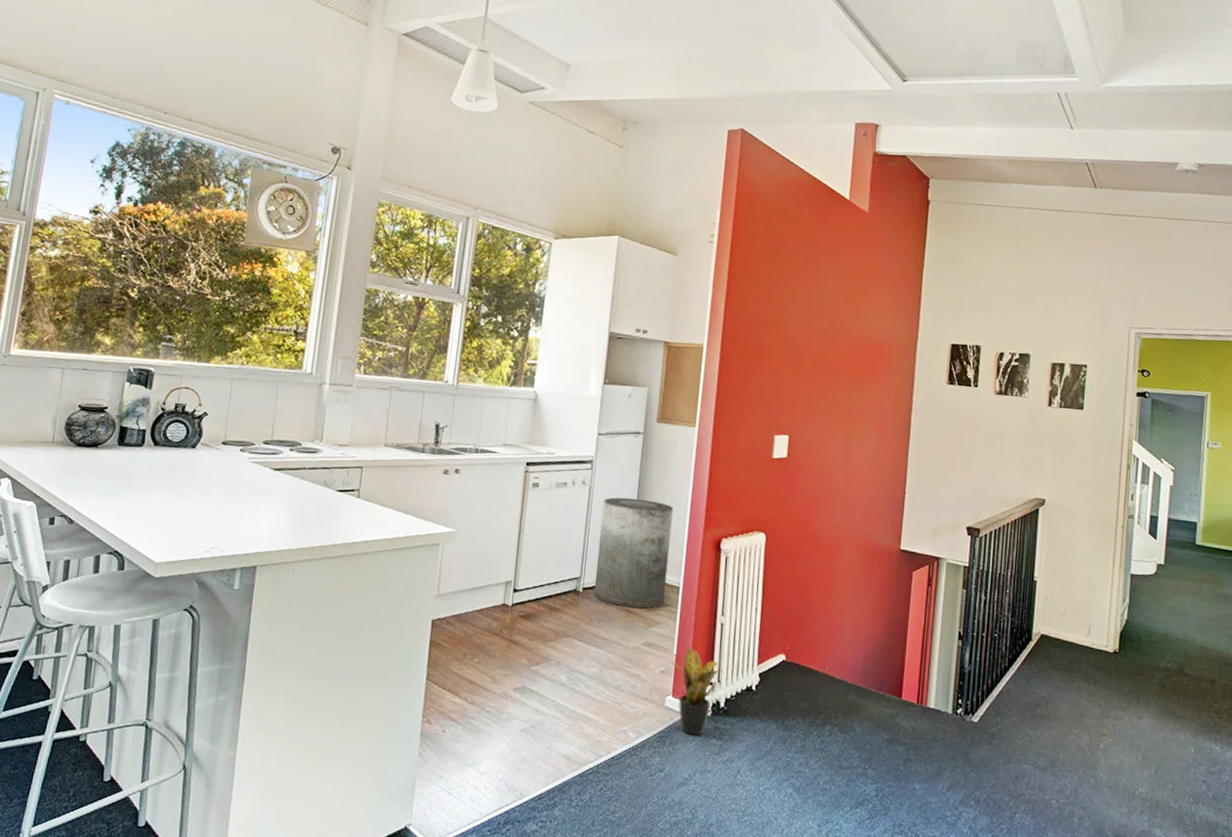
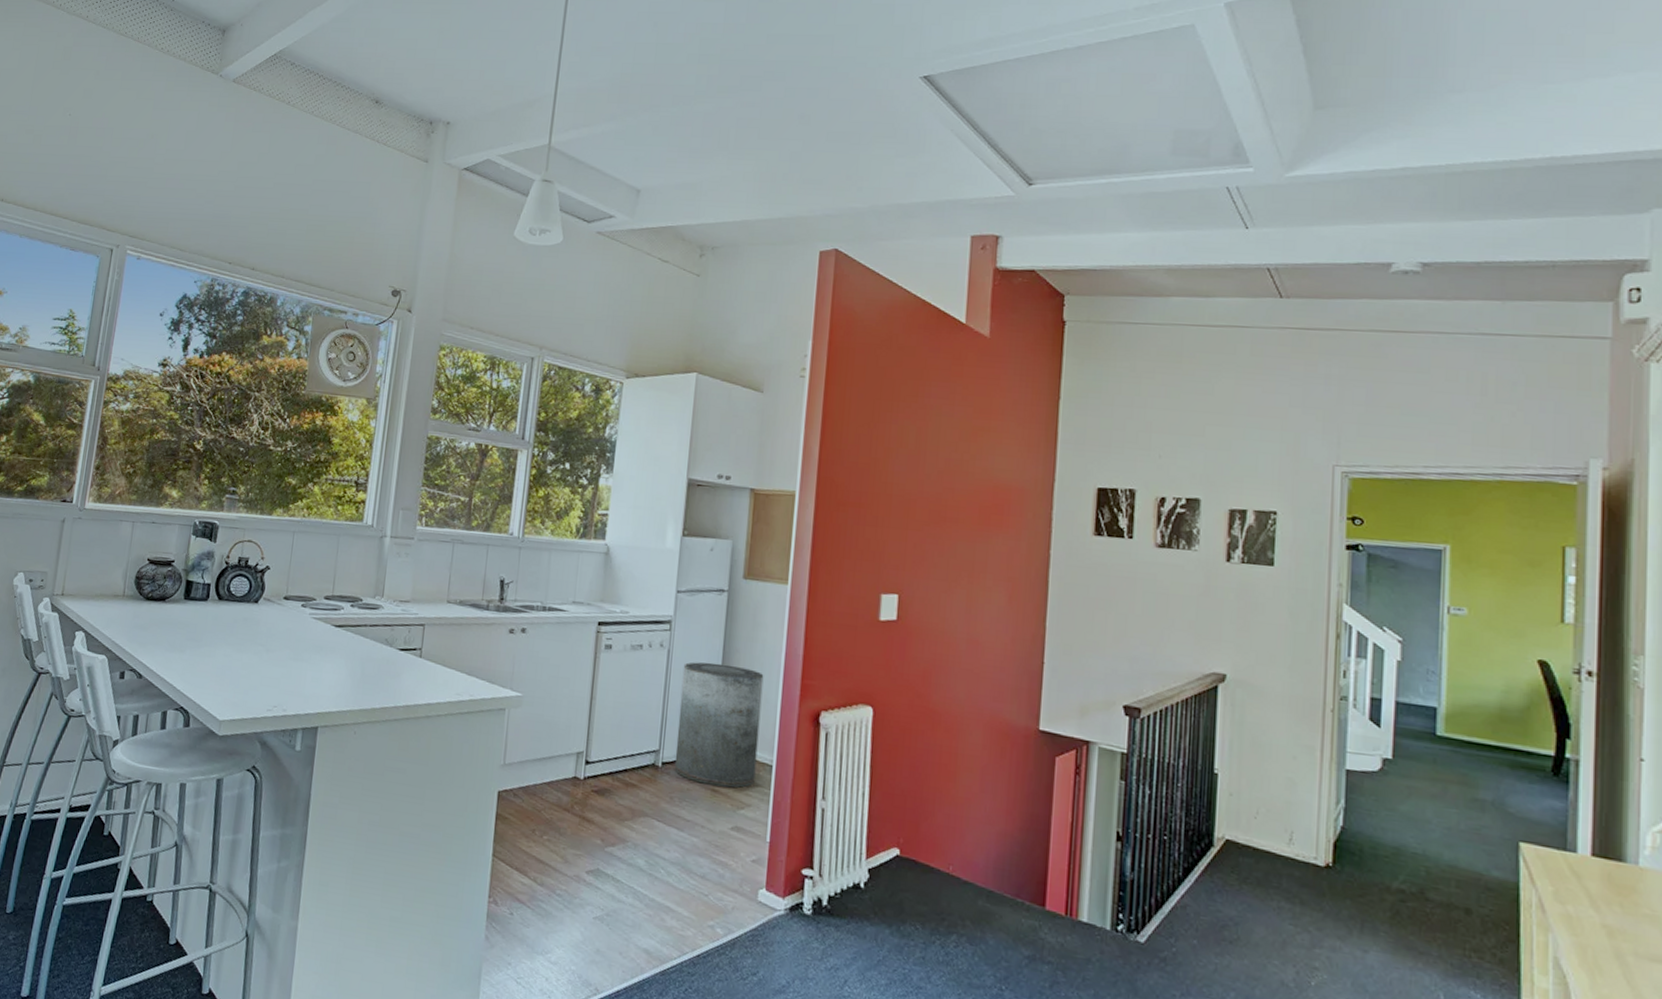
potted plant: present [670,646,723,736] -> none [762,833,825,937]

